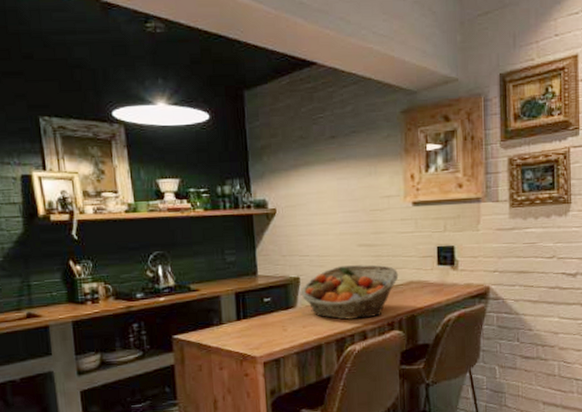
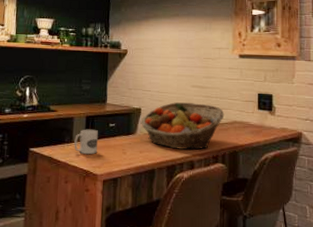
mug: none [224,306,254,336] -> present [74,129,98,155]

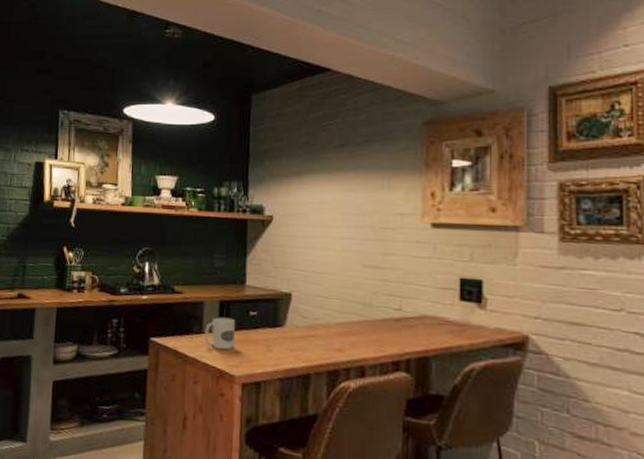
fruit basket: present [141,102,225,150] -> none [291,286,410,352]

